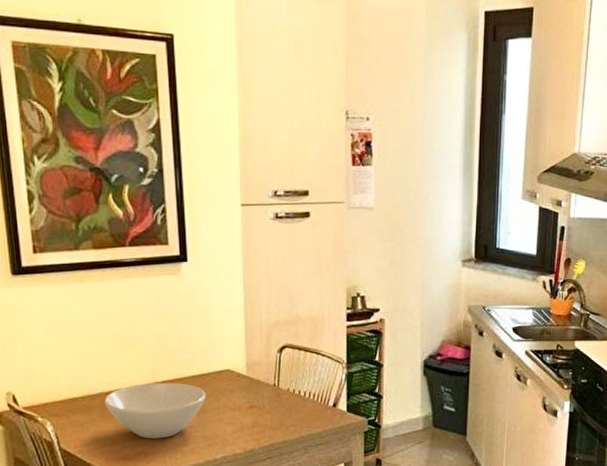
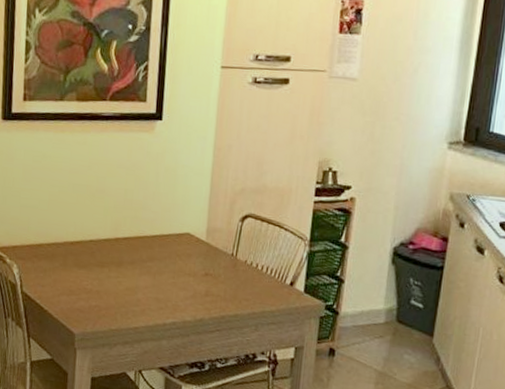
bowl: present [104,383,206,439] -> none [67,237,164,295]

